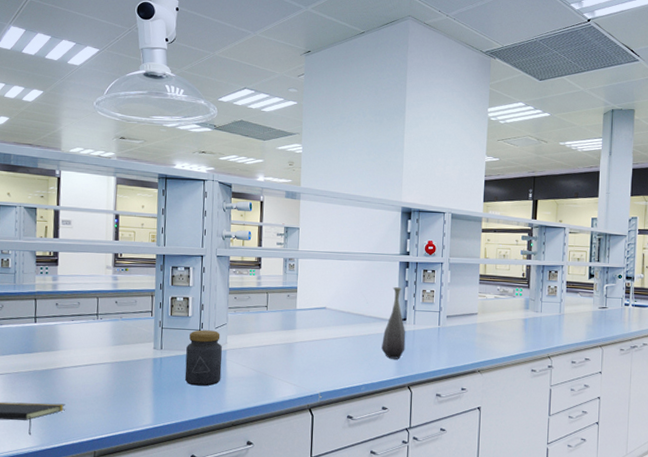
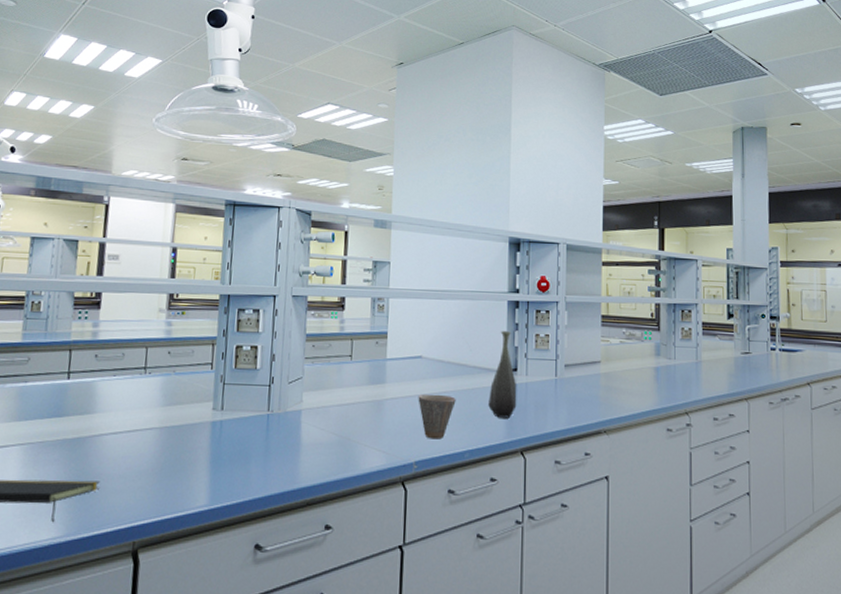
jar: present [184,330,223,386] -> none [249,385,297,456]
cup: none [322,338,355,375] -> present [418,393,456,440]

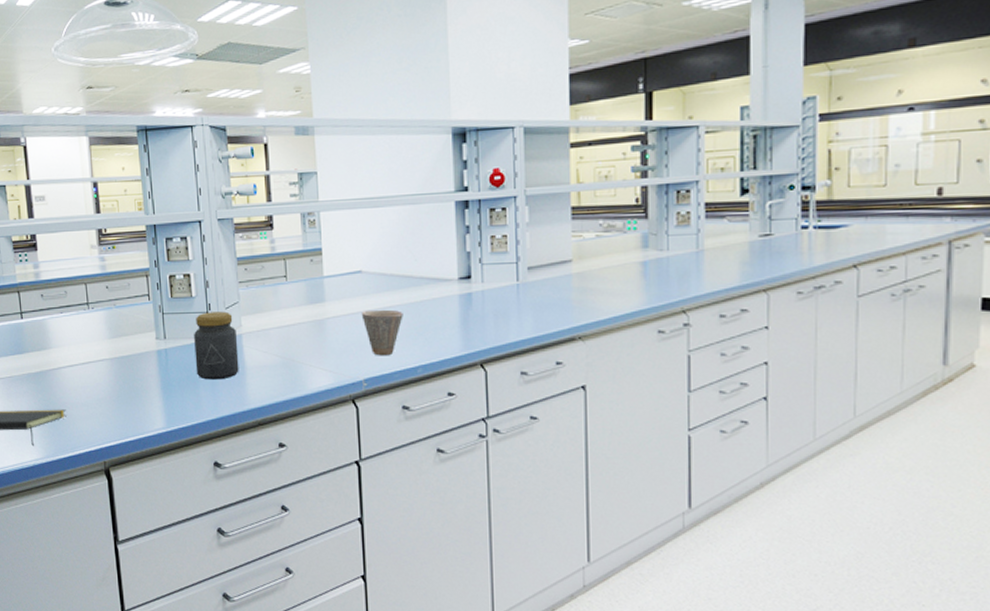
jar: none [249,385,297,456] -> present [194,311,239,380]
bottle: present [488,331,517,418] -> none [440,235,473,330]

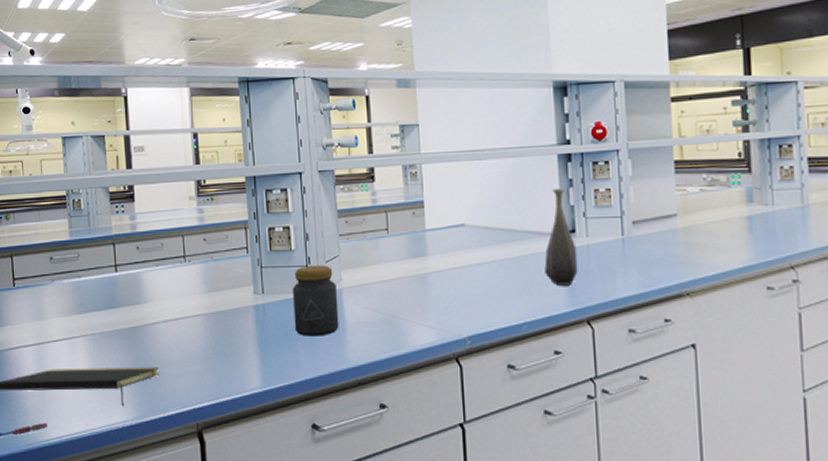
cup: present [361,309,403,356] -> none [464,264,507,312]
bottle: none [440,235,473,330] -> present [544,189,578,286]

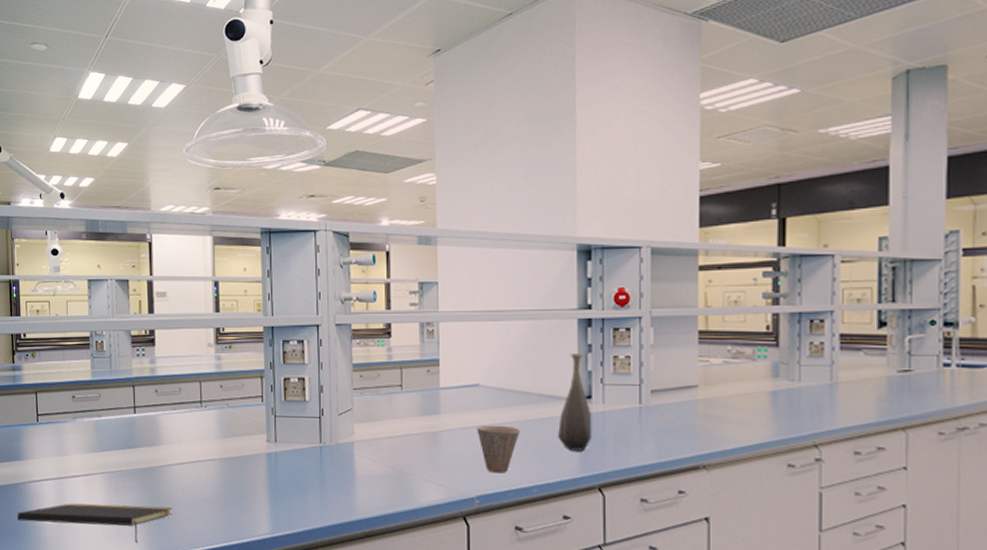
jar: present [293,265,339,336] -> none [305,417,349,487]
cup: none [464,264,507,312] -> present [477,424,520,473]

